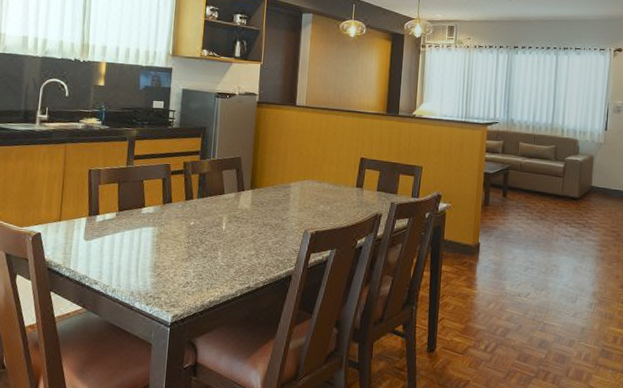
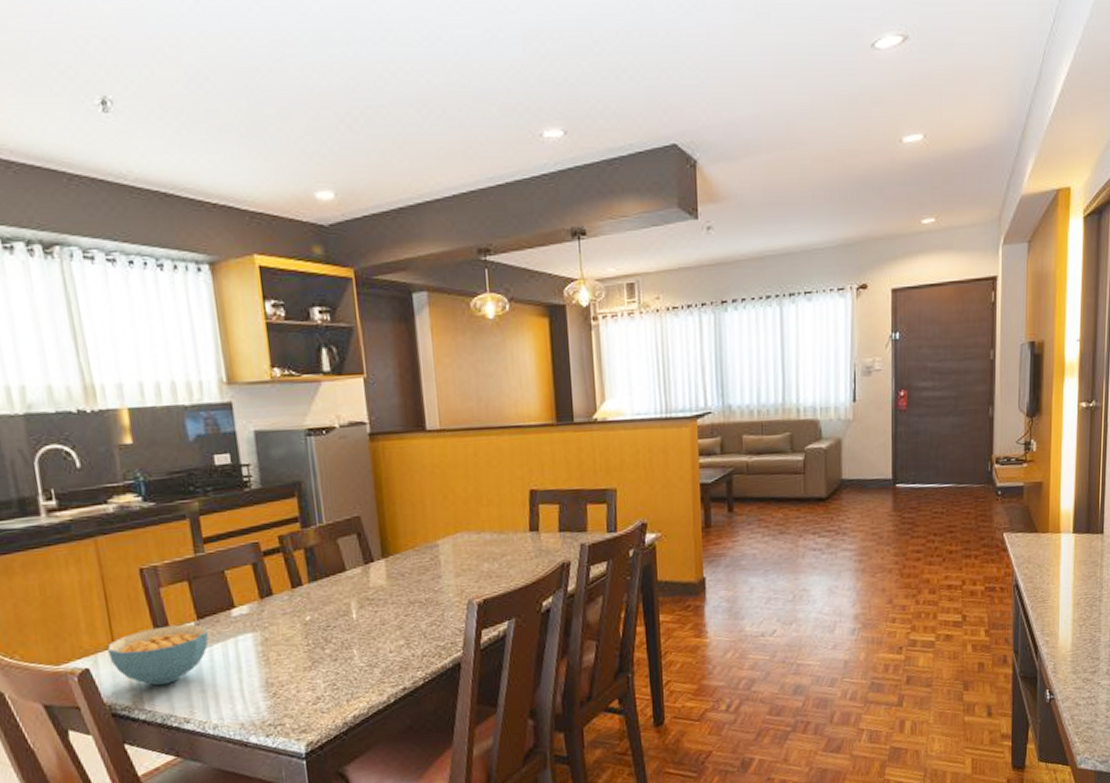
cereal bowl: none [55,212,123,254] -> present [107,624,209,686]

